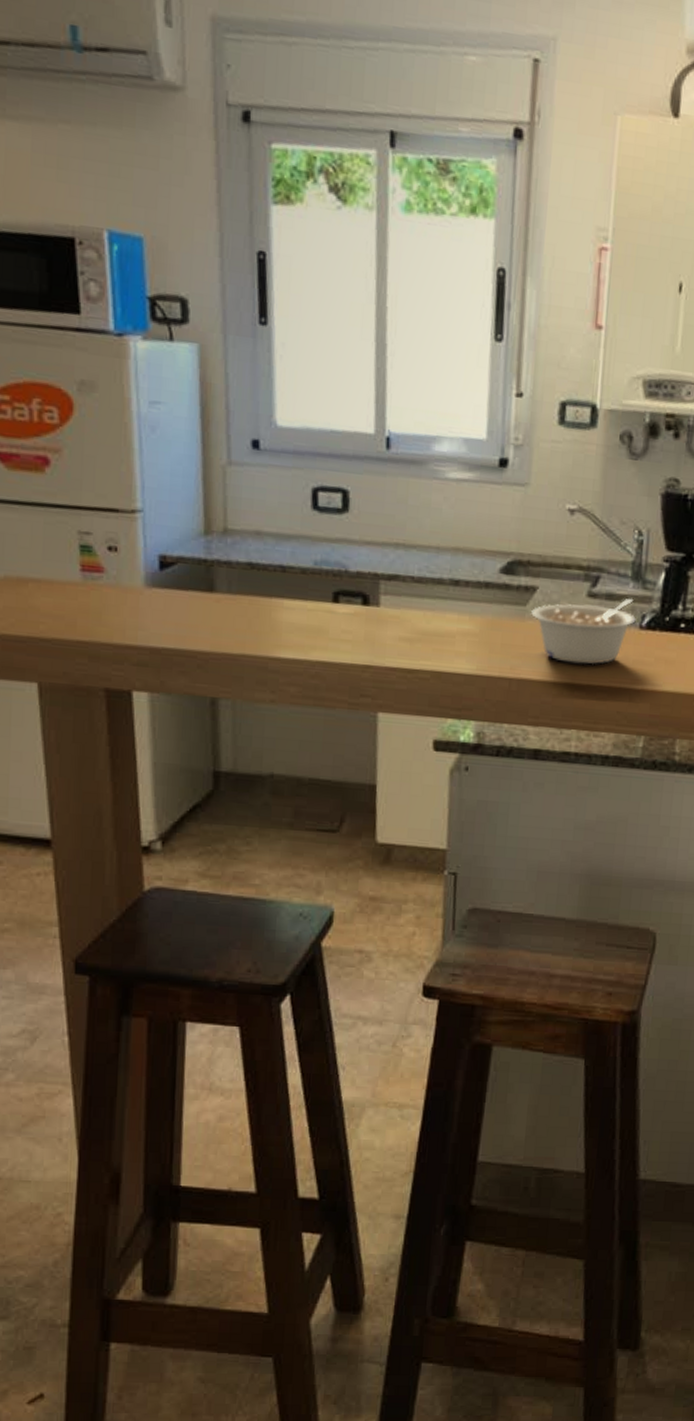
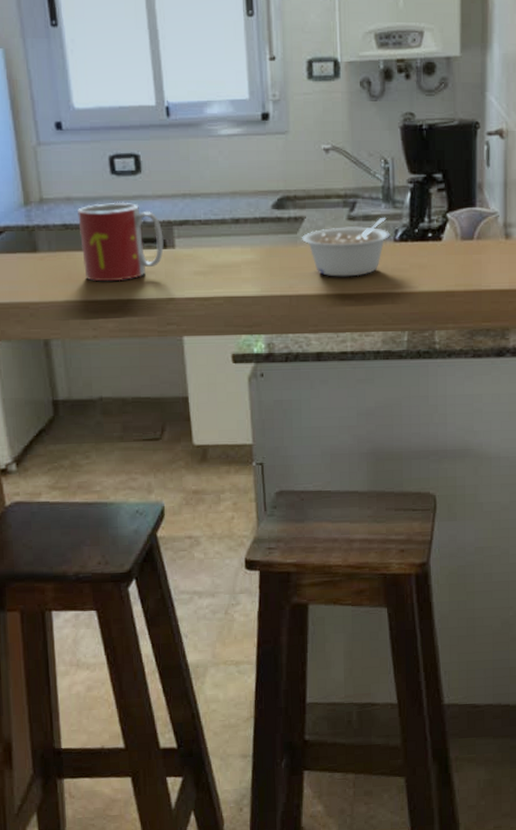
mug: none [267,542,368,639] -> present [78,202,164,282]

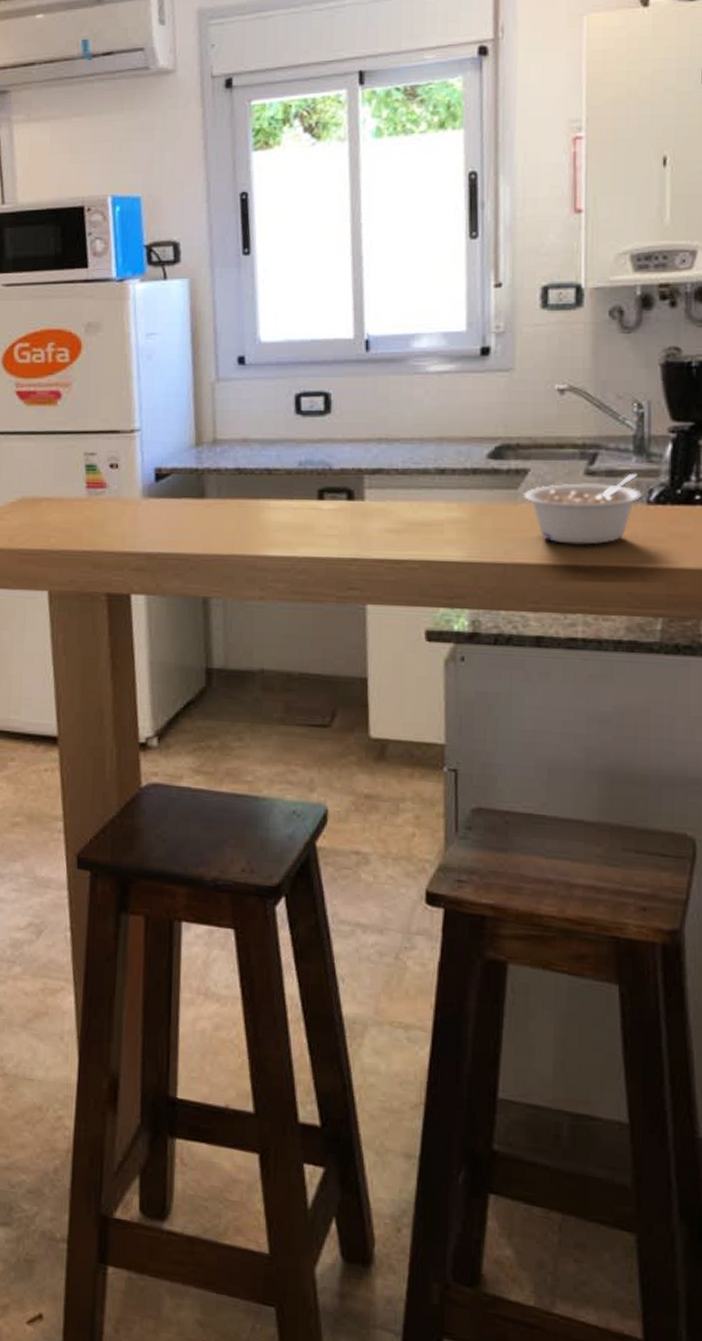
mug: present [78,202,164,282] -> none [254,445,352,536]

